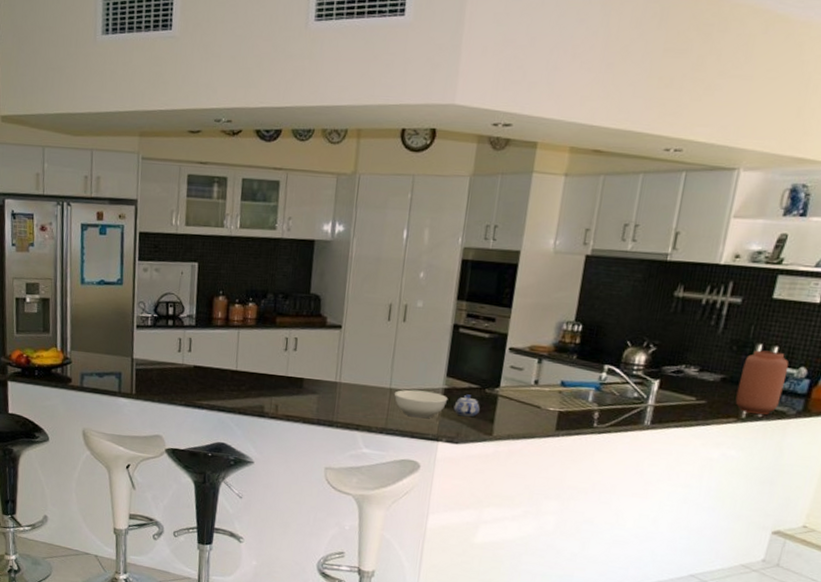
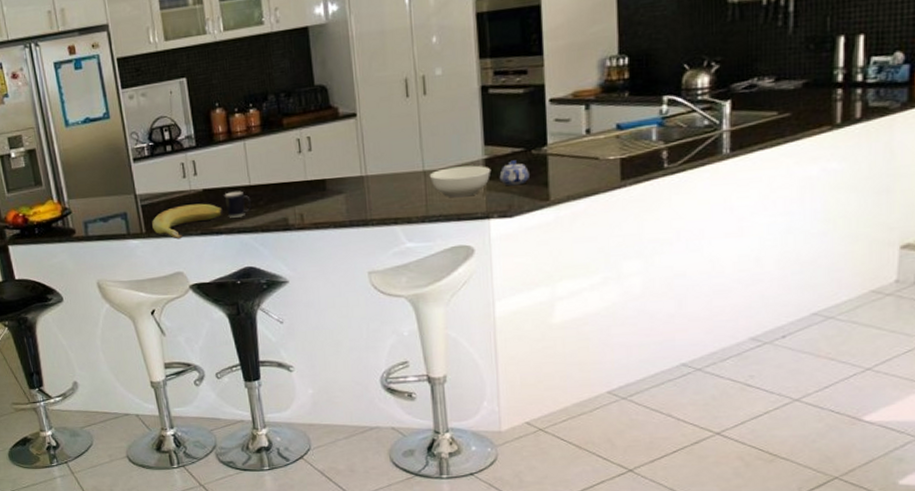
banana: none [142,375,209,406] -> present [152,203,224,239]
mug: none [211,372,235,397] -> present [224,190,251,218]
vase: present [735,350,789,416] -> none [825,40,881,117]

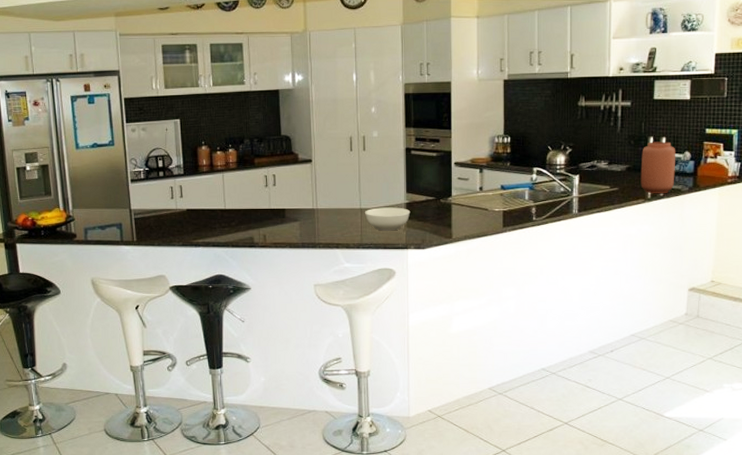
banana: present [152,203,224,239] -> none [142,220,203,248]
mug: present [224,190,251,218] -> none [203,213,225,234]
teapot: present [499,160,529,186] -> none [416,206,438,225]
vase: none [825,40,881,117] -> present [640,141,676,194]

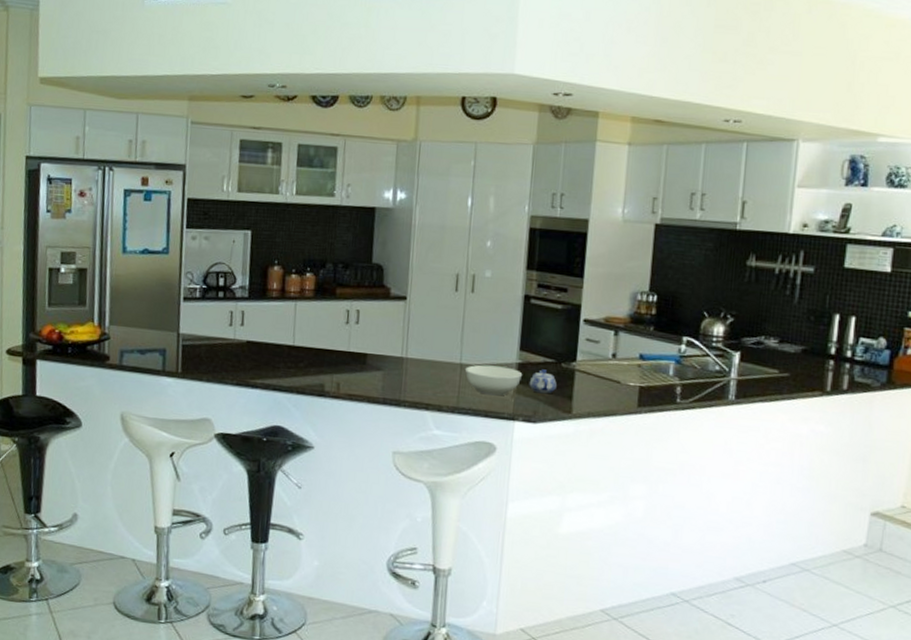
teapot: none [416,206,438,225] -> present [529,369,557,394]
vase: present [640,141,676,194] -> none [818,320,868,388]

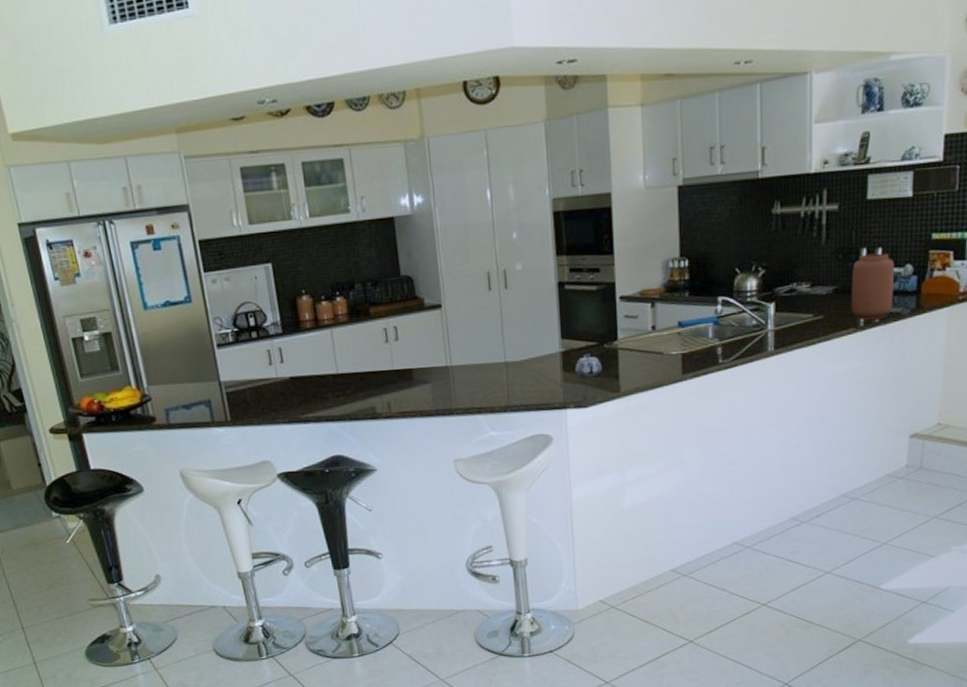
bowl: present [464,364,523,396] -> none [510,357,568,389]
vase: none [818,320,868,388] -> present [851,253,895,321]

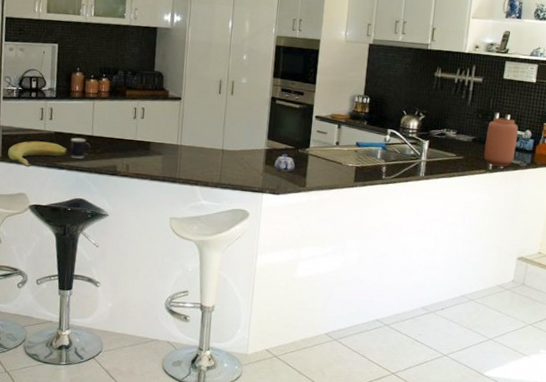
banana: none [237,391,312,428] -> present [8,140,68,167]
mug: none [311,379,339,406] -> present [70,137,91,159]

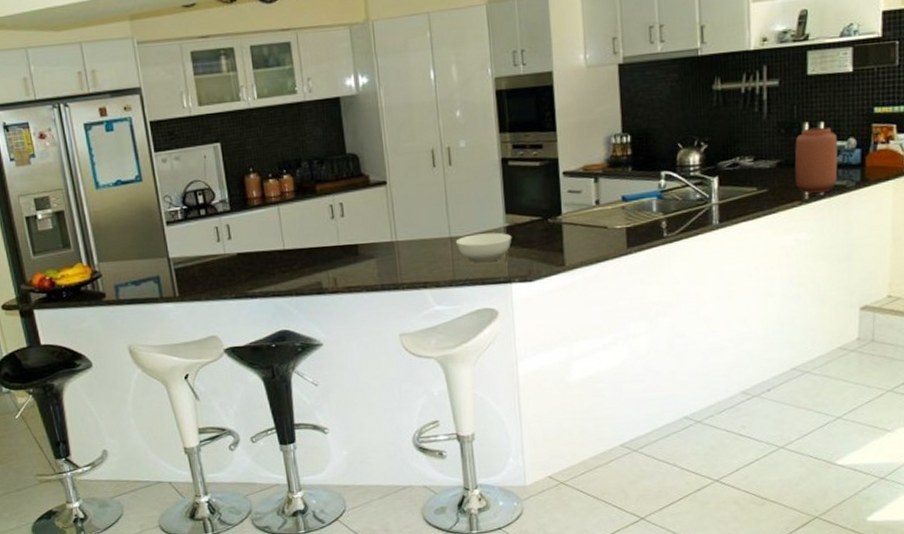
banana: present [8,140,68,167] -> none [185,267,259,303]
mug: present [70,137,91,159] -> none [258,255,286,282]
bowl: none [225,150,270,174] -> present [455,232,512,263]
teapot: present [274,154,295,173] -> none [519,228,547,252]

